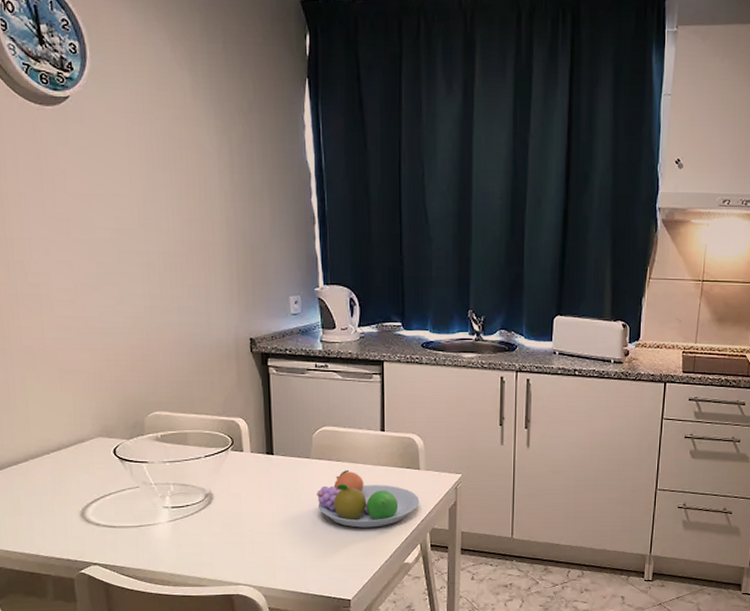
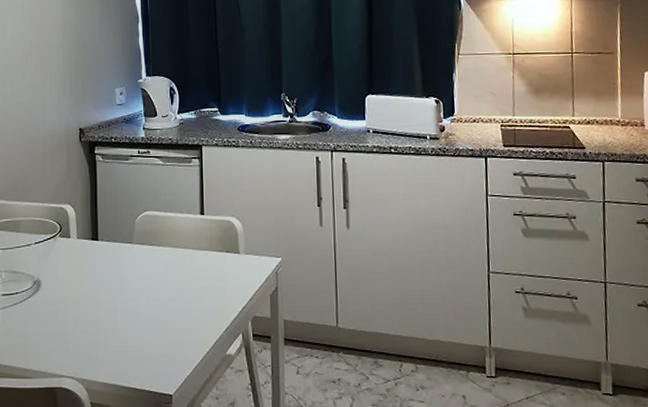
fruit bowl: present [317,470,420,528] -> none [139,255,241,316]

